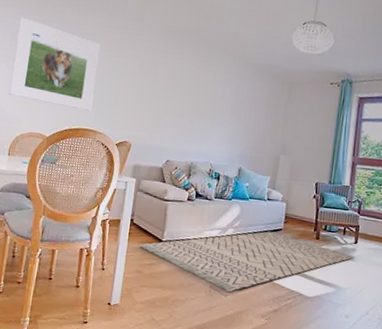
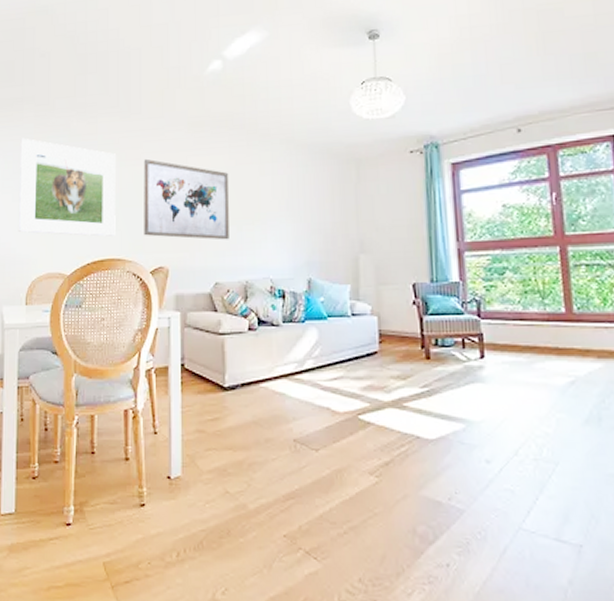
wall art: none [115,52,190,129] -> present [143,158,230,240]
rug: present [139,231,355,292] -> none [196,356,485,445]

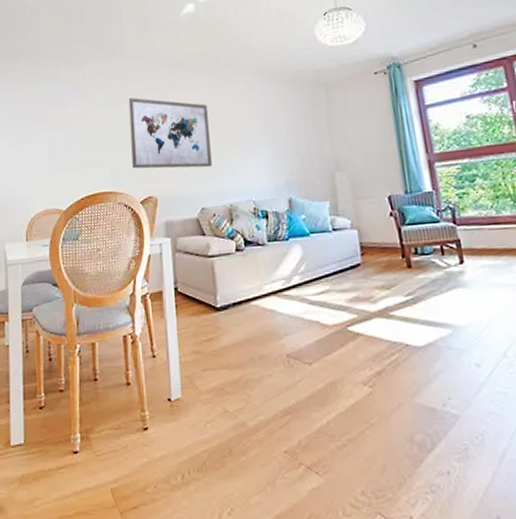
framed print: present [18,138,116,237] -> none [16,87,107,174]

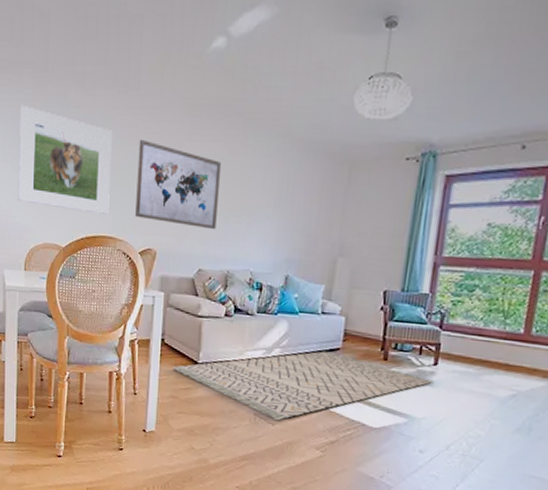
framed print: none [16,87,107,174] -> present [17,104,112,214]
rug: none [190,269,466,359] -> present [173,351,434,421]

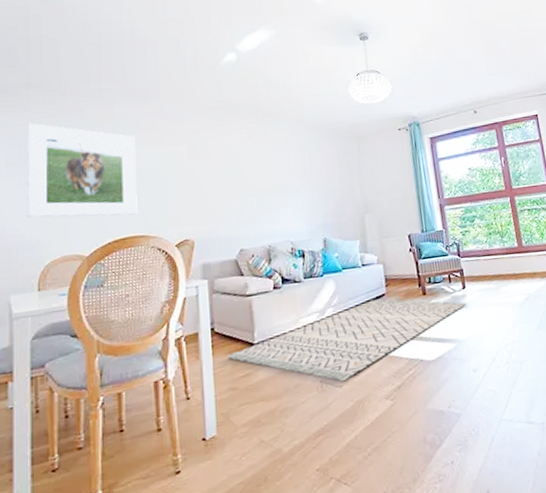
wall art: present [135,139,222,230] -> none [164,140,251,212]

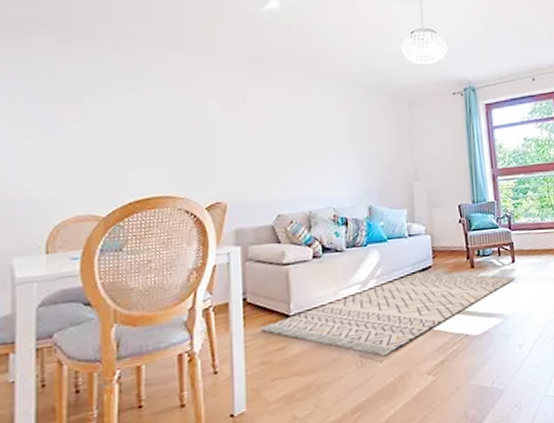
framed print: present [26,123,138,218] -> none [33,65,164,174]

